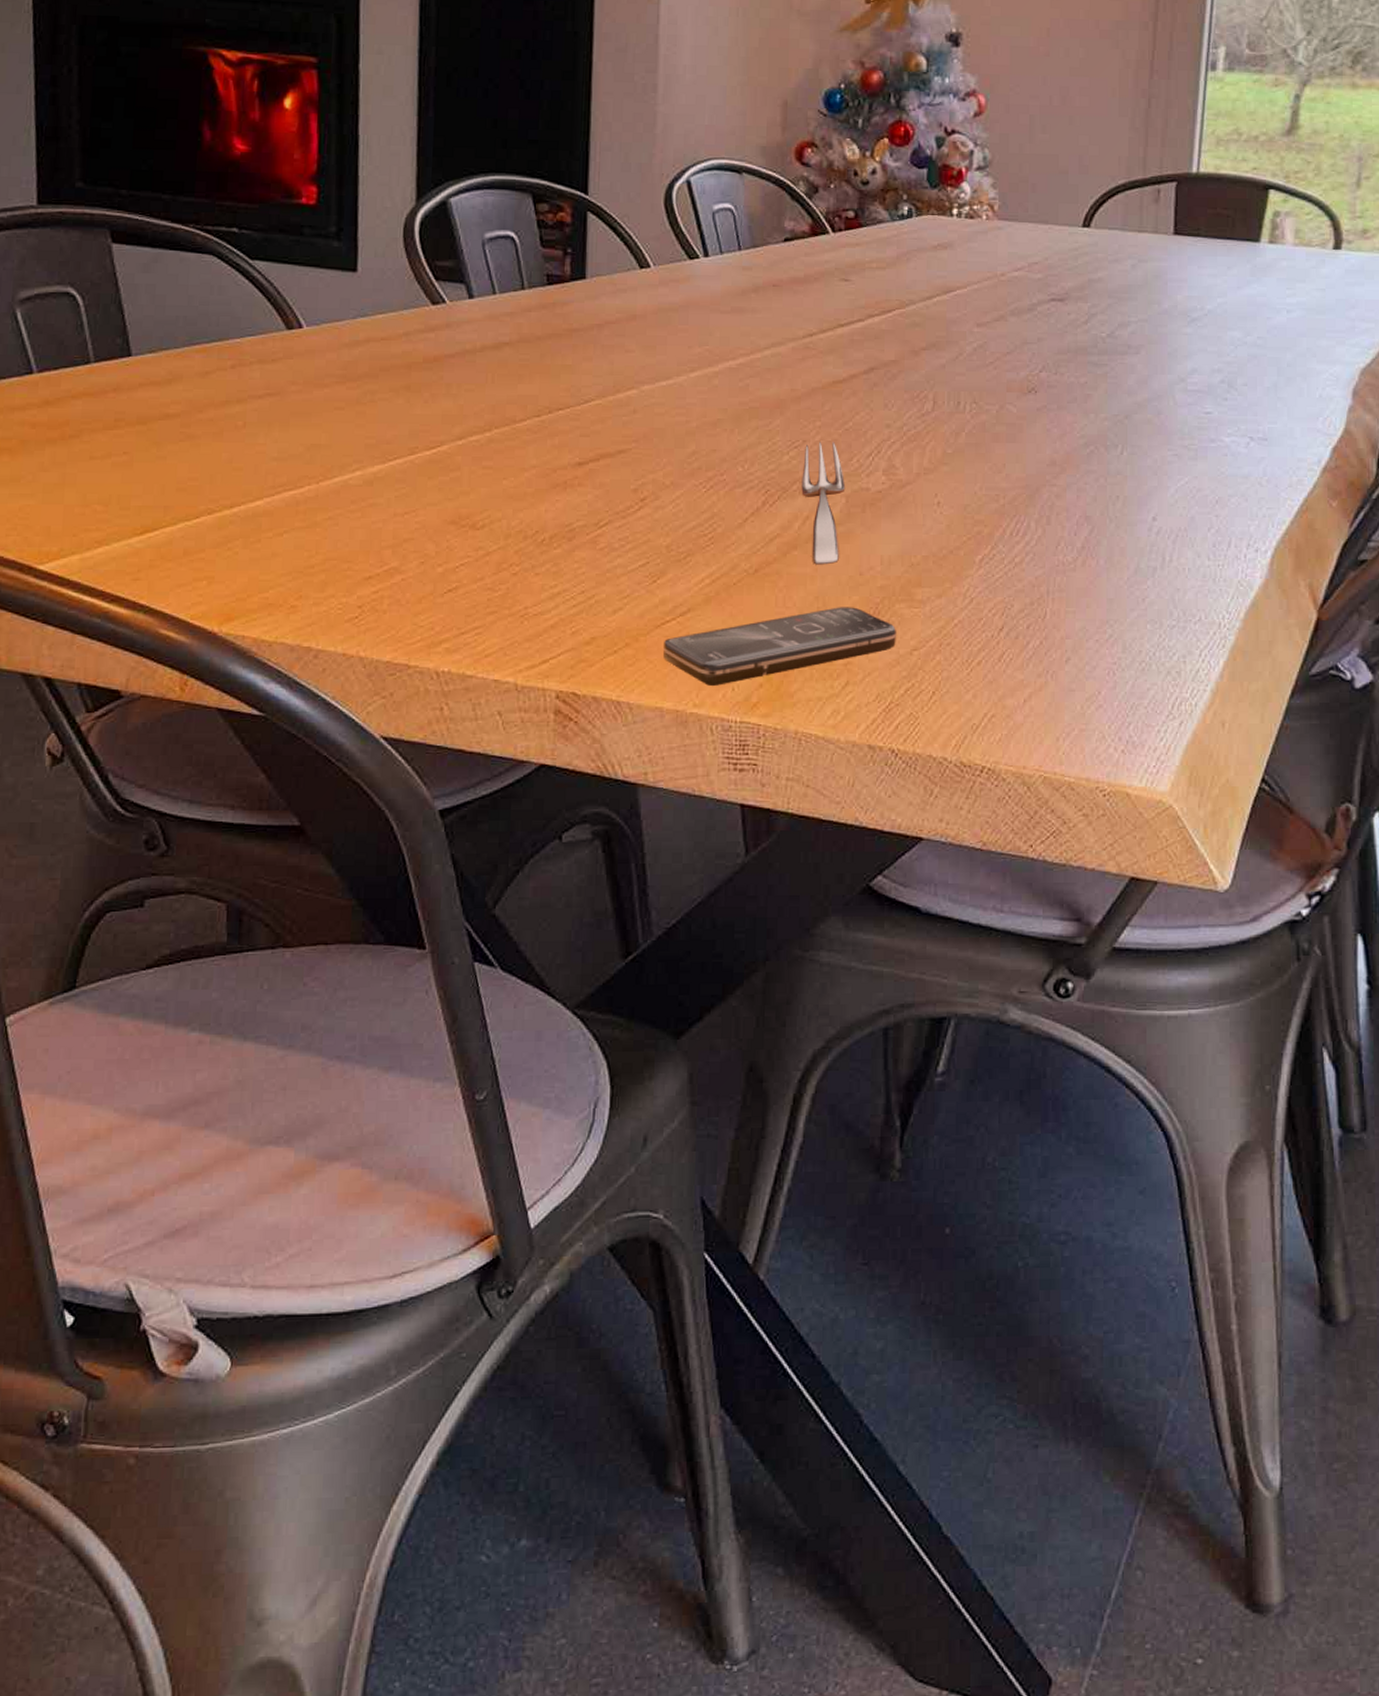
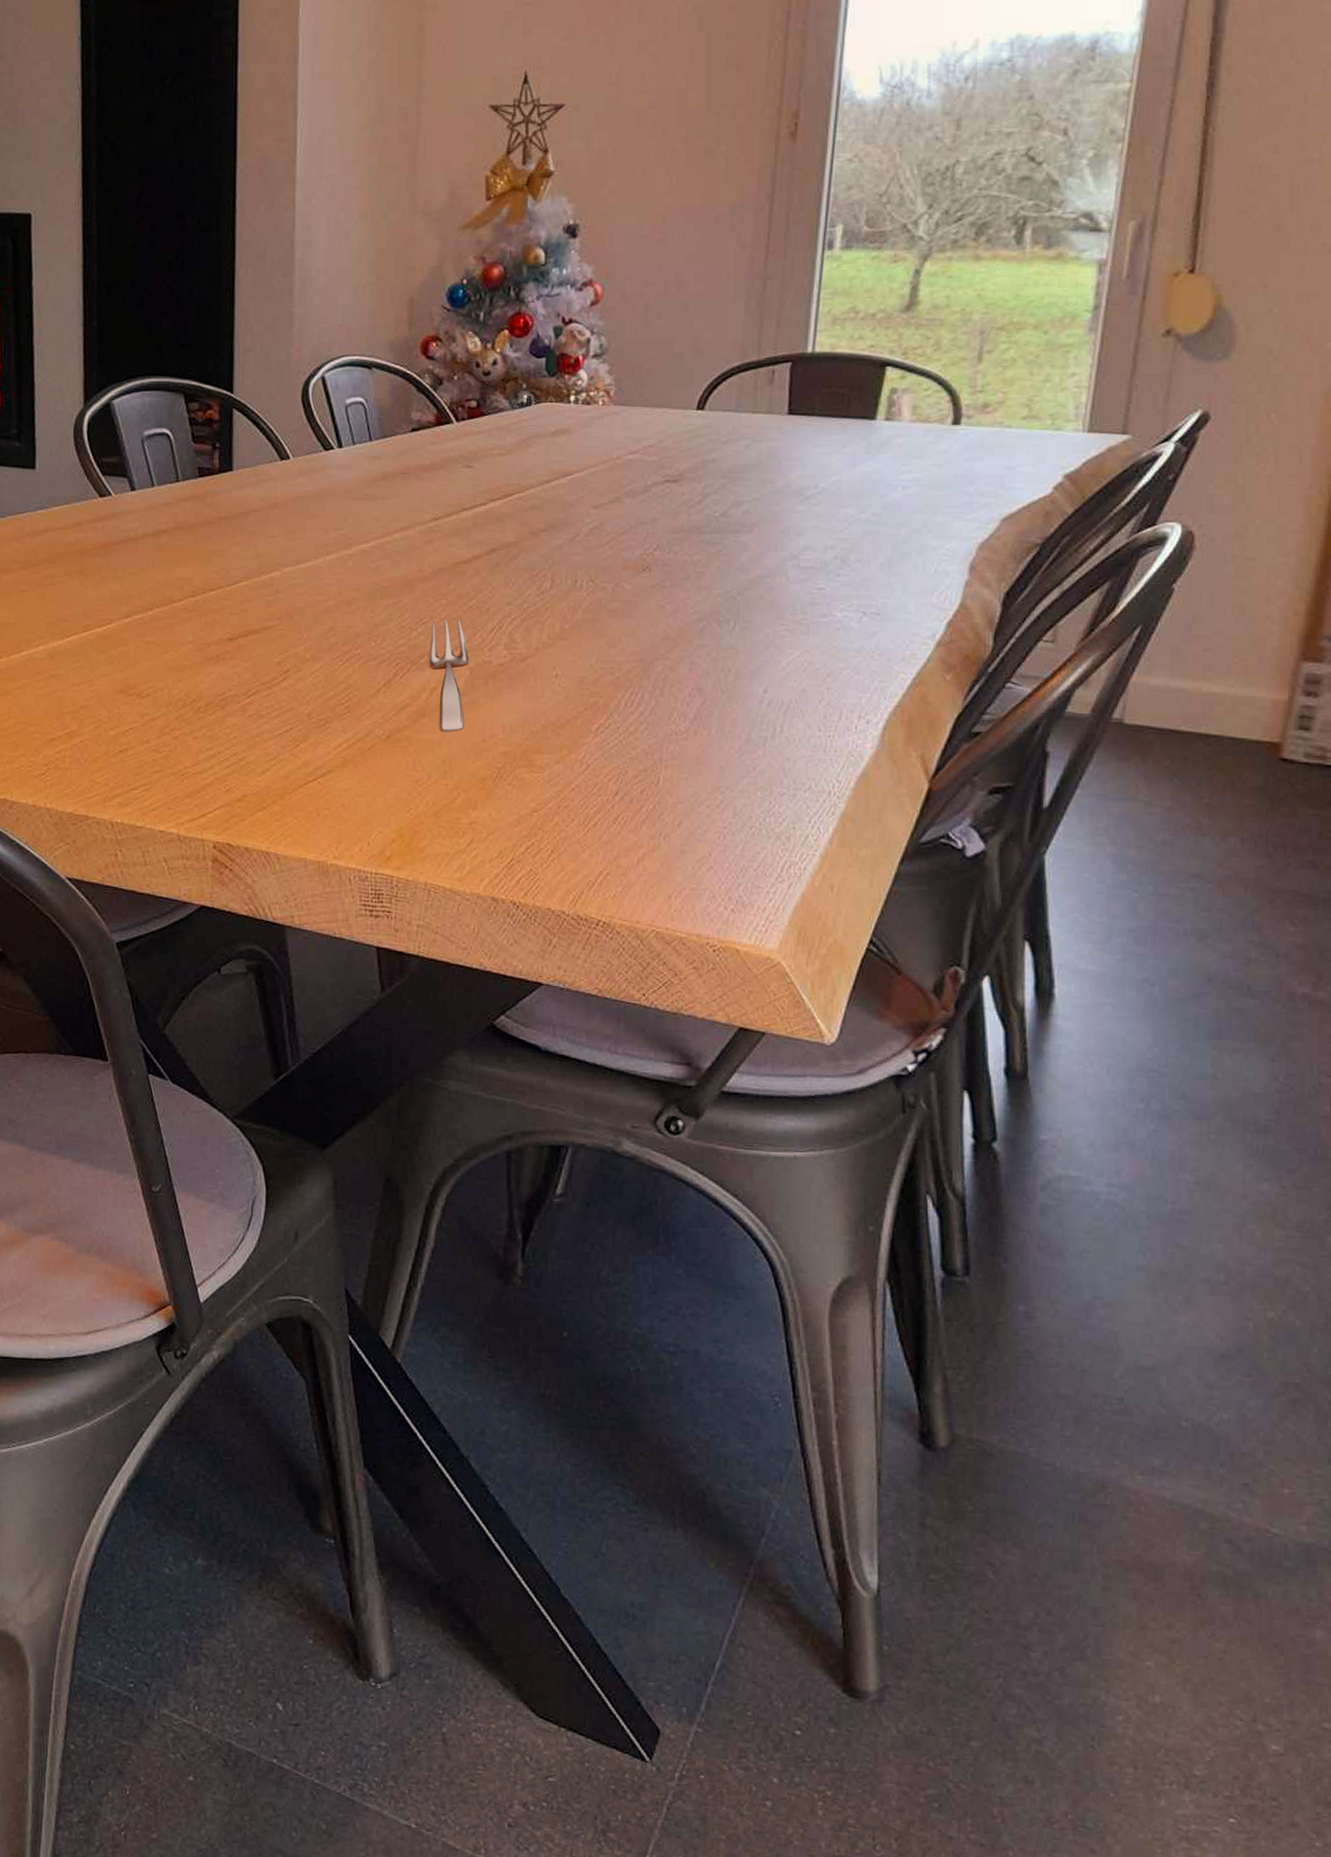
mobile phone: present [662,607,897,687] -> none [305,771,518,841]

